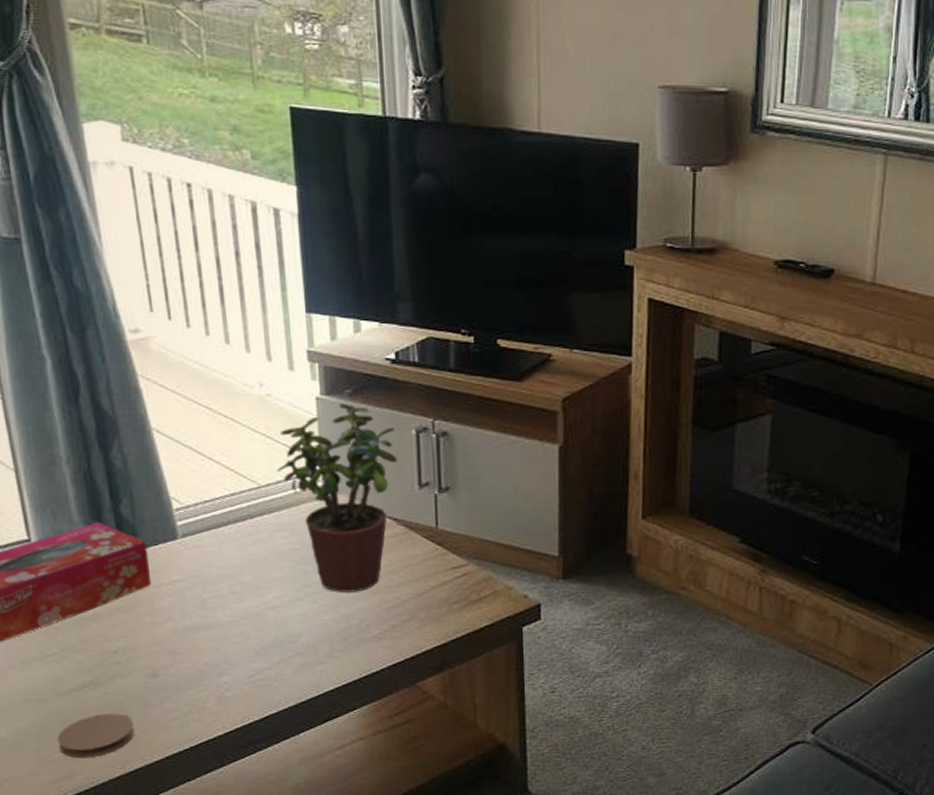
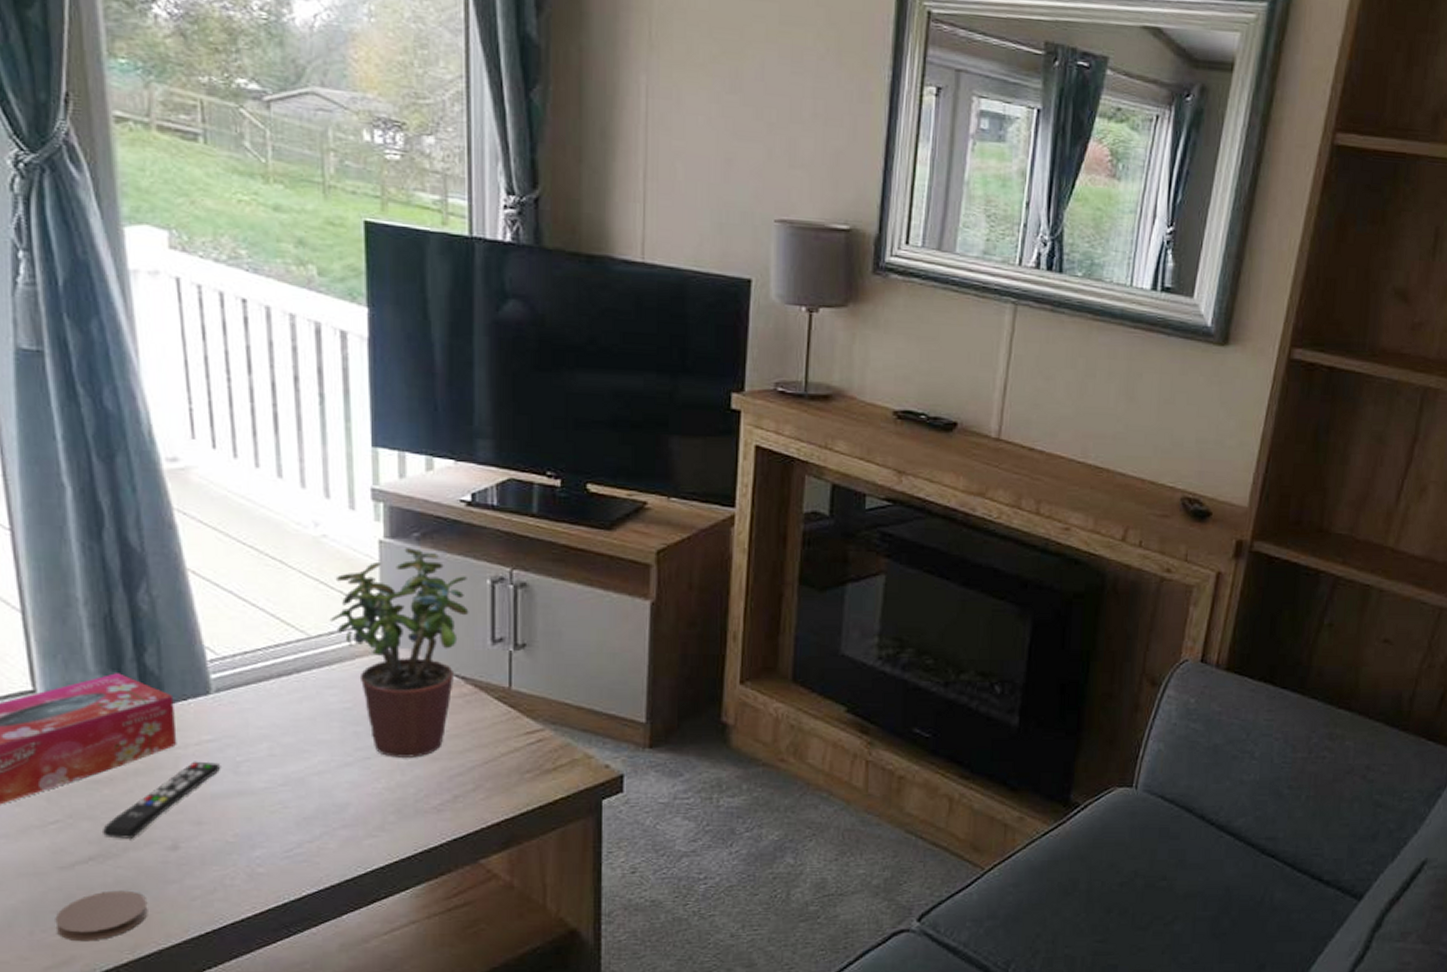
remote control: none [92,599,189,669] -> present [101,761,220,840]

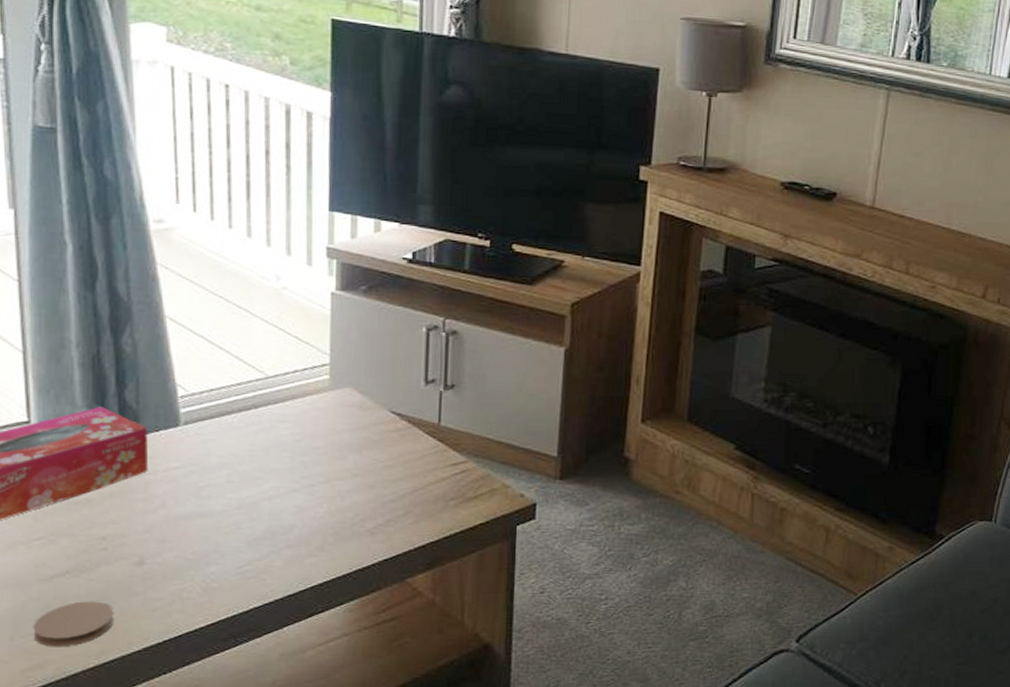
remote control: present [101,761,220,840] -> none [78,486,184,556]
potted plant: present [329,548,469,758] -> none [285,299,406,485]

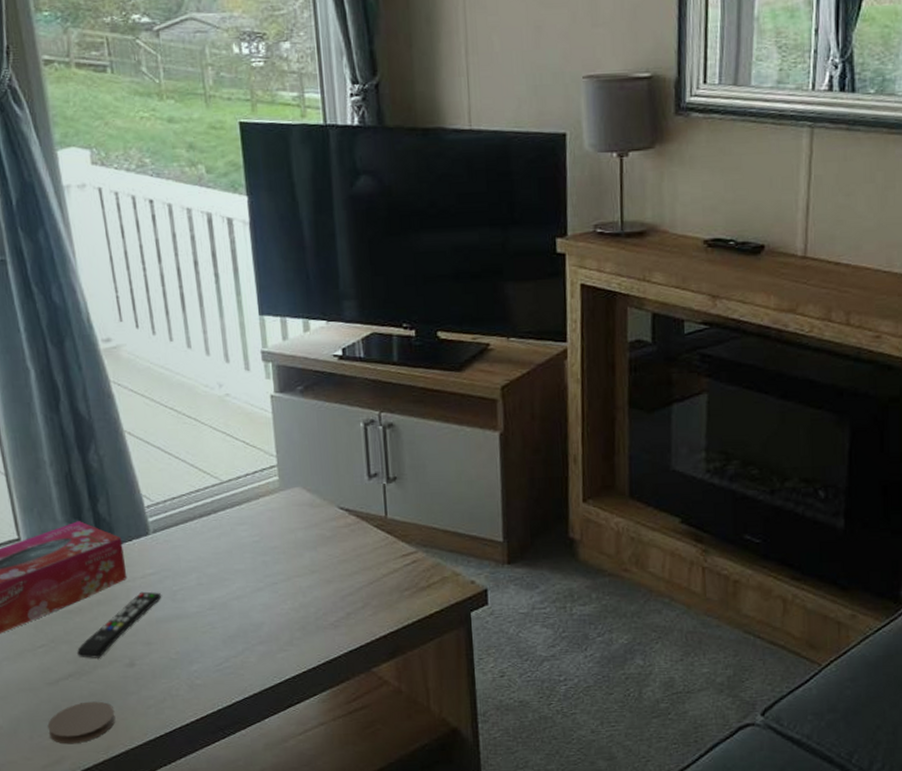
remote control: none [78,486,184,556] -> present [76,591,161,659]

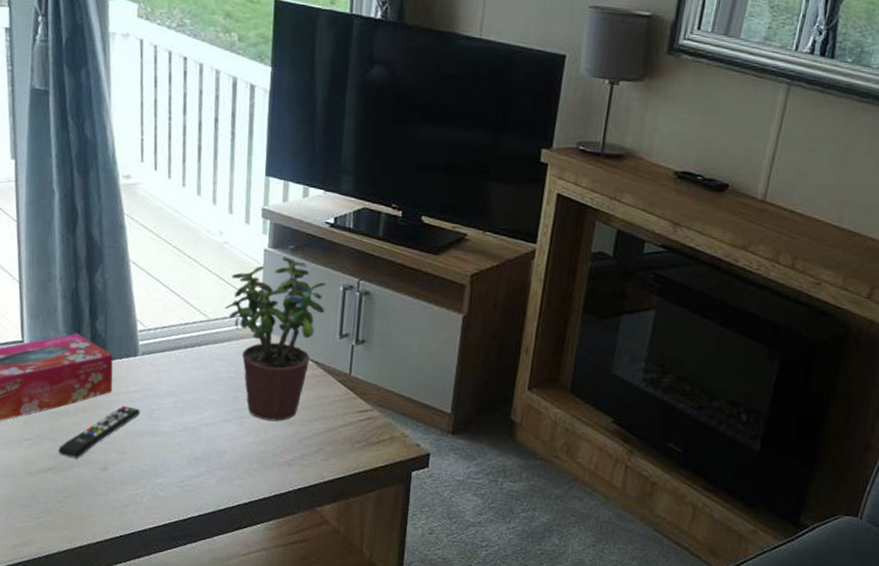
coaster: present [47,701,116,745] -> none [22,494,84,531]
potted plant: none [236,400,348,582] -> present [224,257,326,421]

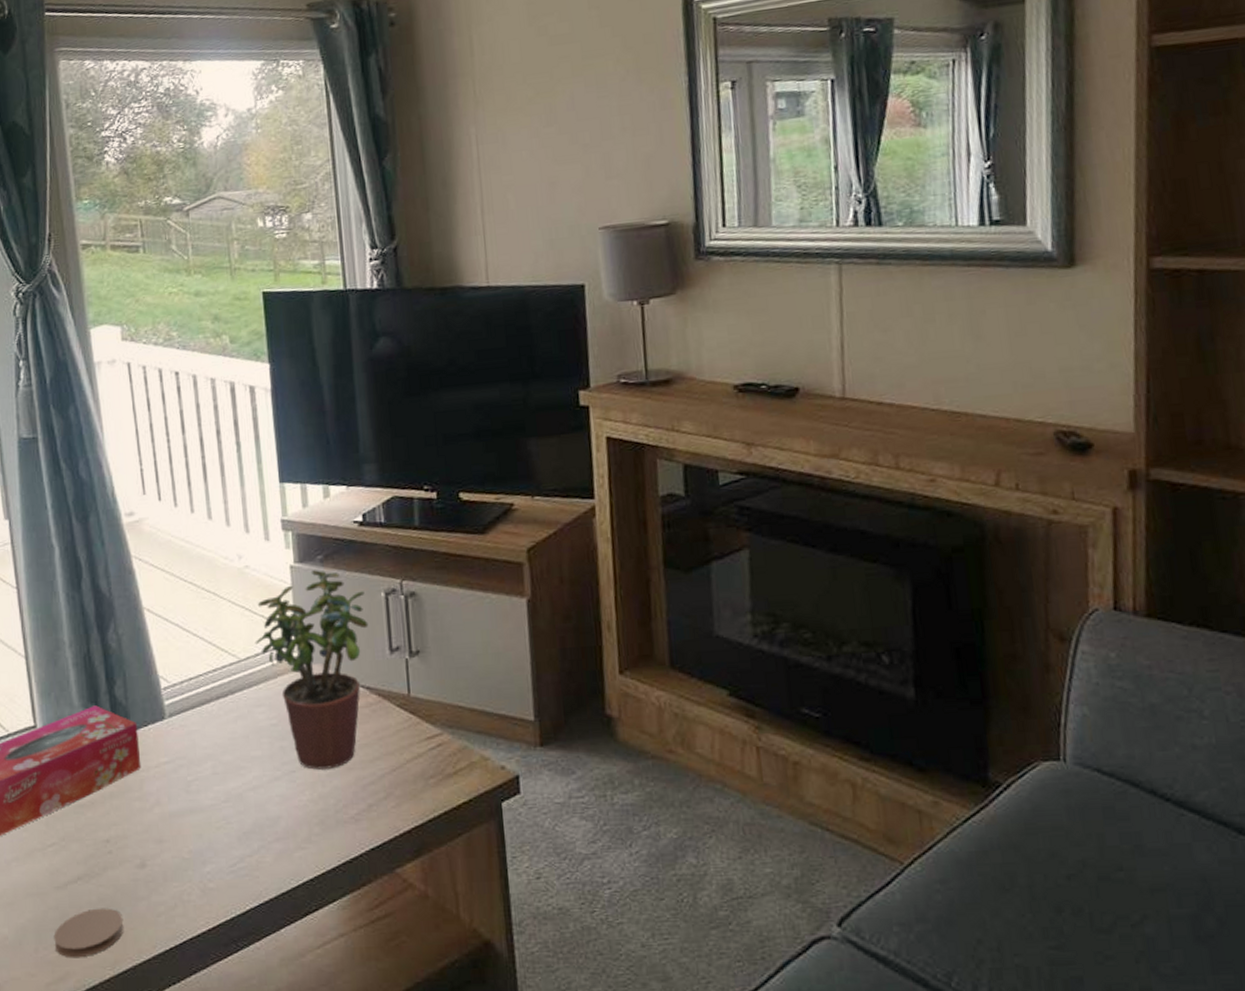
coaster: none [22,494,84,531] -> present [53,908,124,958]
remote control: present [57,405,140,459] -> none [86,782,175,860]

